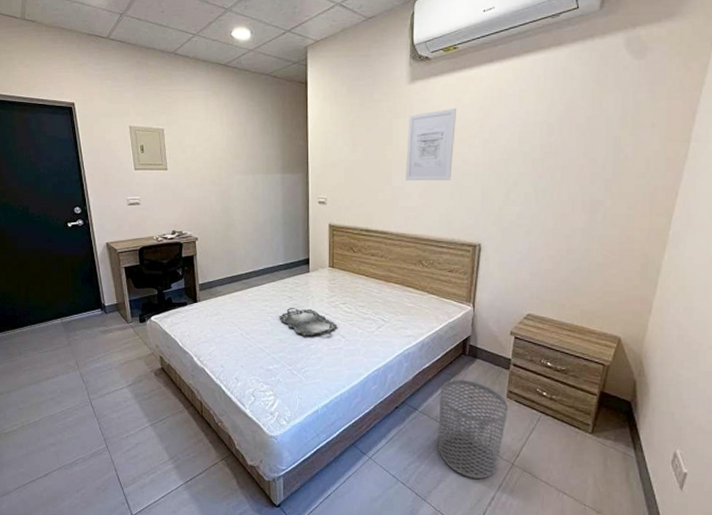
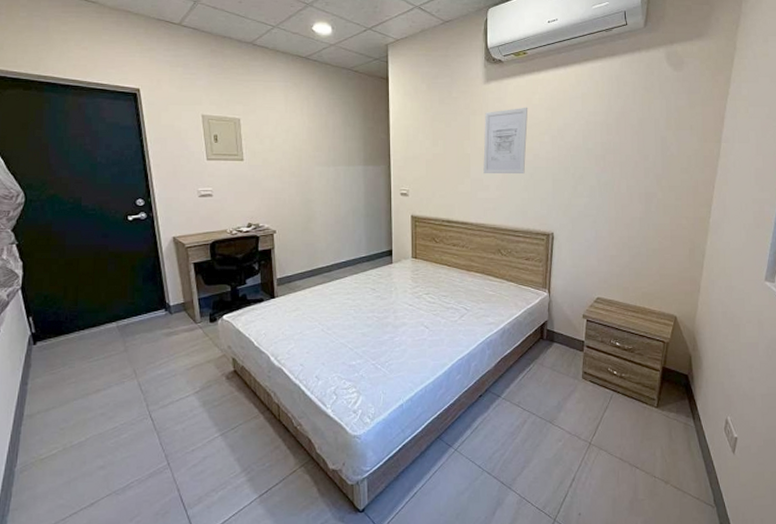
serving tray: present [279,308,338,336] -> none [362,300,421,328]
waste bin: present [438,380,508,479] -> none [520,364,584,461]

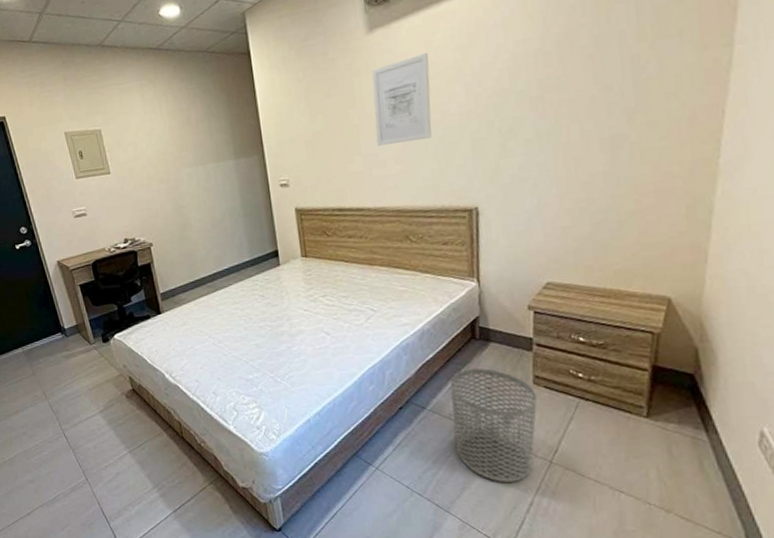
waste bin: none [520,364,584,461] -> present [450,368,538,482]

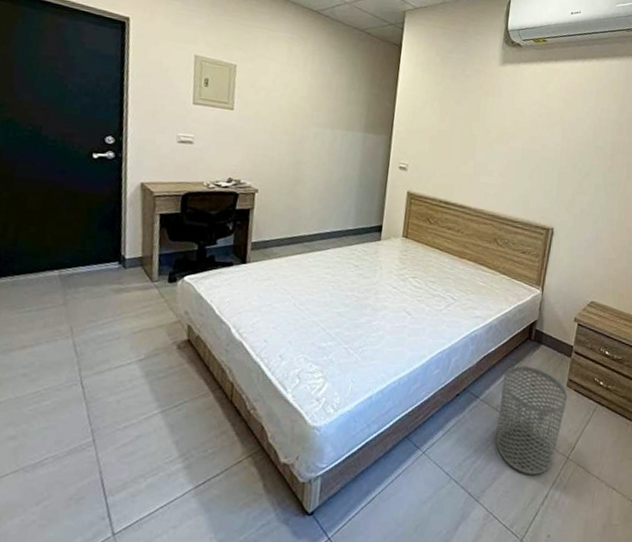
wall art: present [372,52,432,146] -> none [488,94,542,163]

